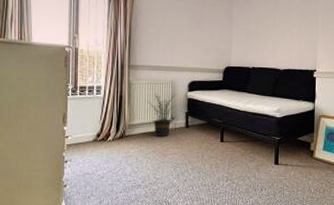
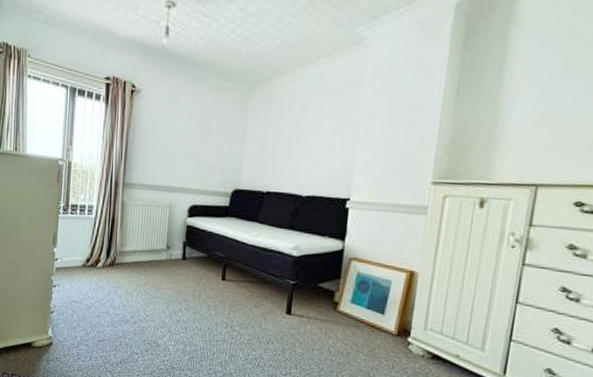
potted plant: present [148,93,175,136] -> none [142,217,173,268]

